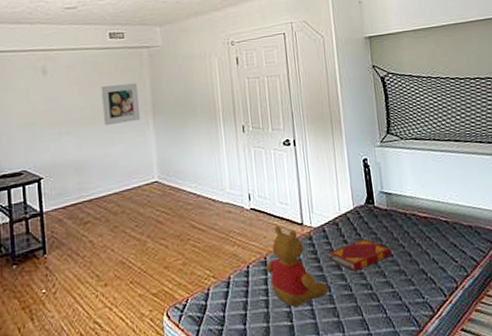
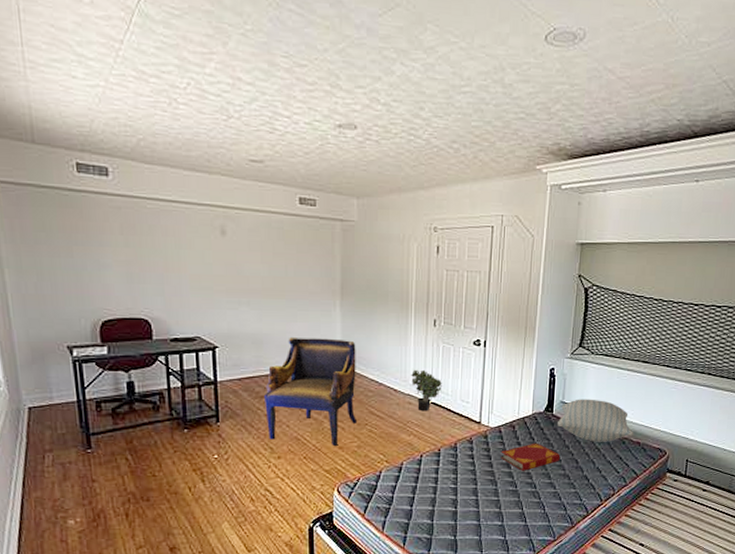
armchair: none [88,156,180,267] -> present [265,336,358,446]
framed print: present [101,83,141,126] -> none [286,258,328,301]
potted plant: none [227,176,260,219] -> present [411,369,443,411]
teddy bear: present [266,226,328,307] -> none [439,422,494,495]
pillow: none [380,185,462,231] -> present [556,399,633,442]

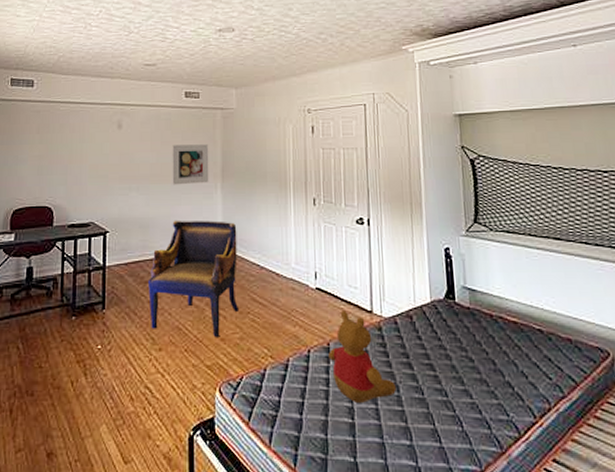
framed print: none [286,258,328,301] -> present [172,144,209,185]
potted plant: present [411,369,443,411] -> none [293,251,328,298]
teddy bear: none [439,422,494,495] -> present [328,310,396,403]
hardback book: present [500,443,561,471] -> none [399,337,473,373]
pillow: present [556,399,633,442] -> none [461,283,560,338]

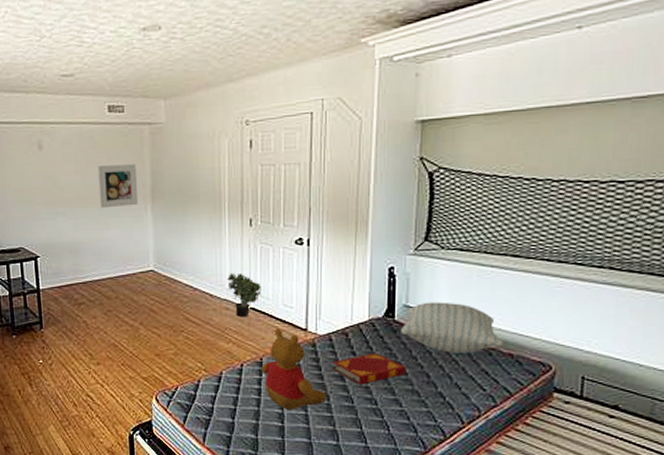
armchair: present [148,220,240,337] -> none [83,243,173,353]
potted plant: none [293,251,328,298] -> present [227,272,263,318]
hardback book: none [399,337,473,373] -> present [332,353,407,385]
pillow: none [461,283,560,338] -> present [400,302,503,353]

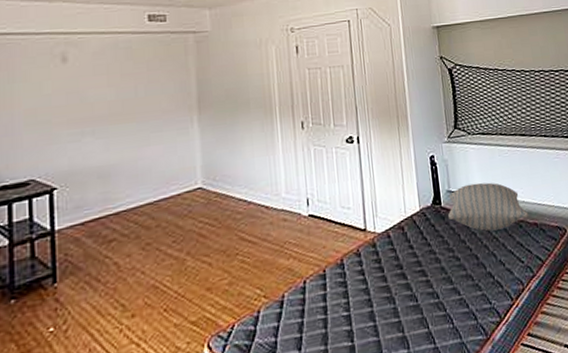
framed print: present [98,164,139,209] -> none [135,73,183,124]
potted plant: present [227,272,263,318] -> none [283,178,320,228]
teddy bear: present [261,328,326,409] -> none [325,233,392,325]
hardback book: present [332,353,407,385] -> none [393,242,459,280]

